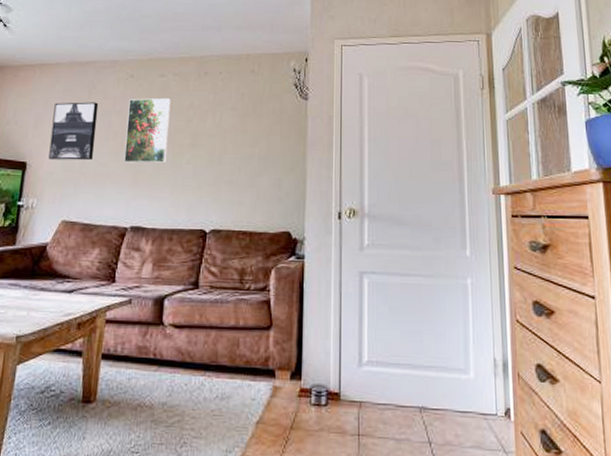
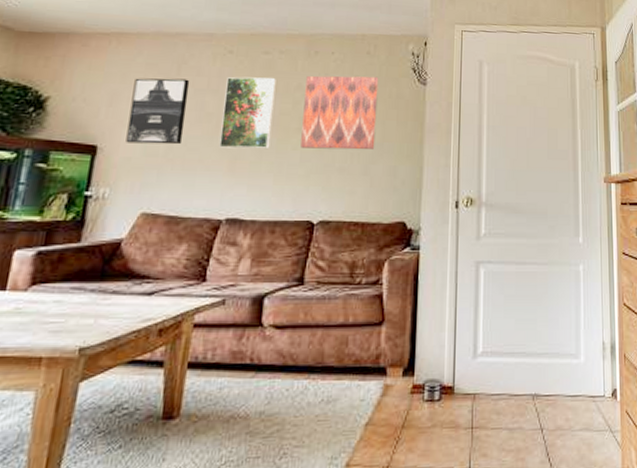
wall art: none [193,93,263,163] -> present [300,75,379,150]

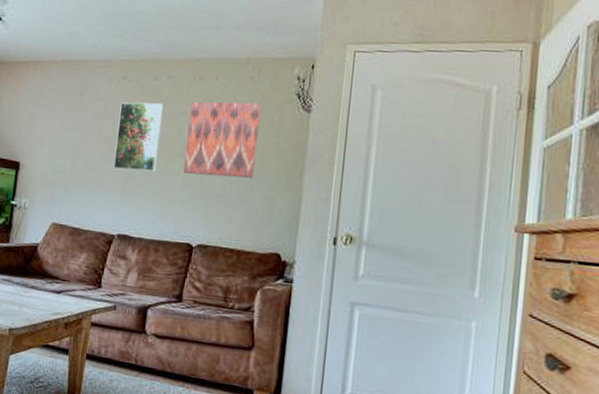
wall art: present [126,78,190,145] -> none [40,102,90,165]

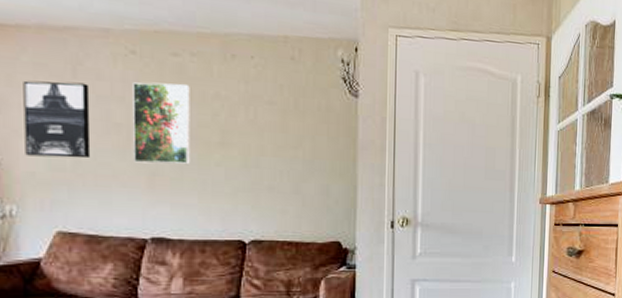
wall art: none [40,102,90,165] -> present [23,80,91,159]
wall art: present [183,101,262,178] -> none [224,83,306,167]

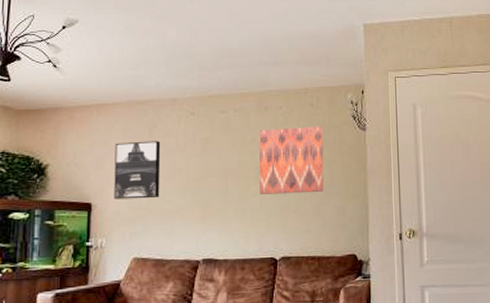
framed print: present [133,82,191,165] -> none [191,133,233,199]
wall art: none [224,83,306,167] -> present [259,126,324,194]

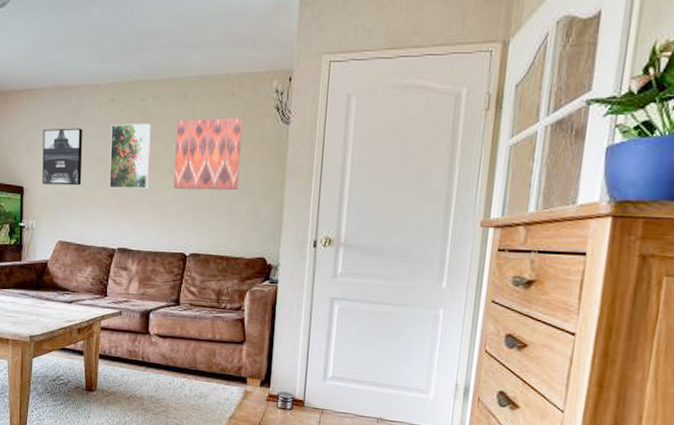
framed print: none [191,133,233,199] -> present [109,123,151,190]

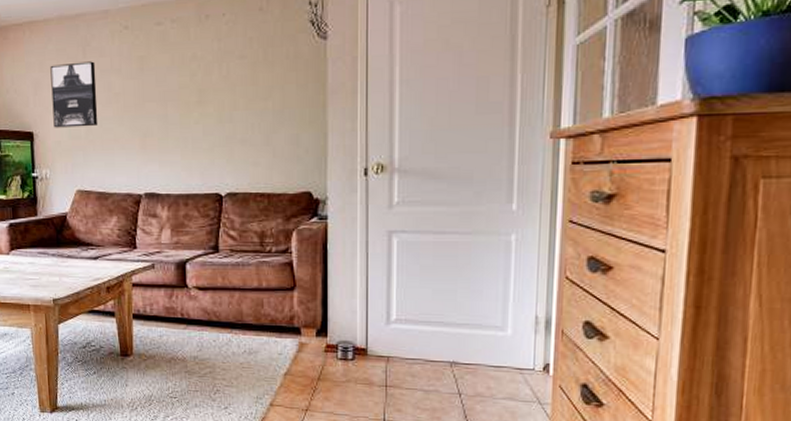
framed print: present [109,123,151,190] -> none [127,49,174,127]
wall art: present [174,117,243,191] -> none [200,35,275,121]

